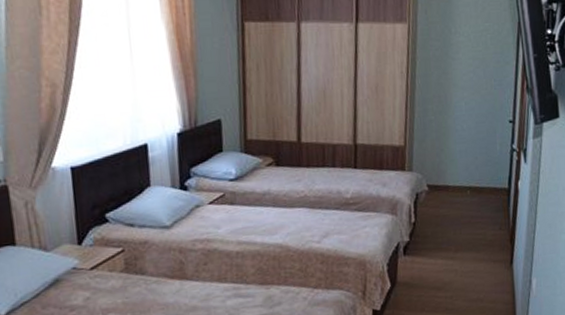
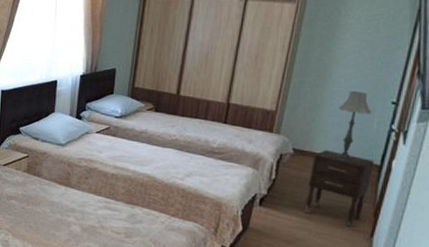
nightstand: none [447,180,503,259] -> present [304,149,374,227]
table lamp: none [462,113,494,190] -> present [336,90,372,162]

